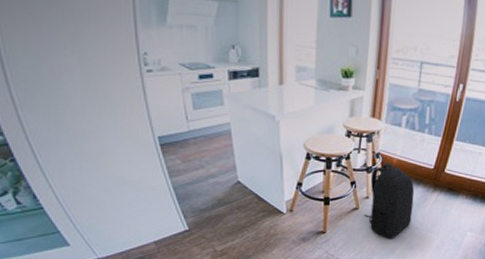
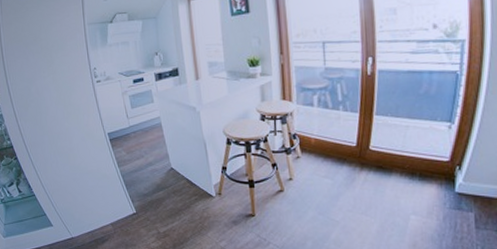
backpack: present [363,163,415,238] -> none [289,143,342,222]

